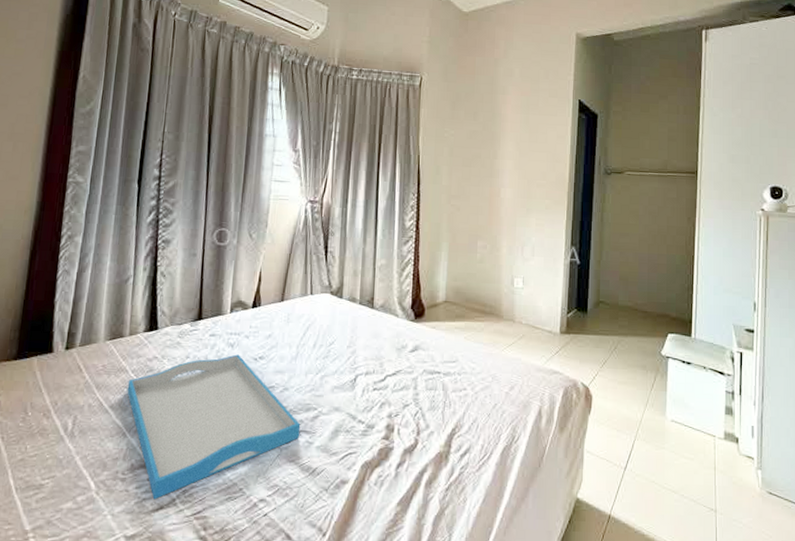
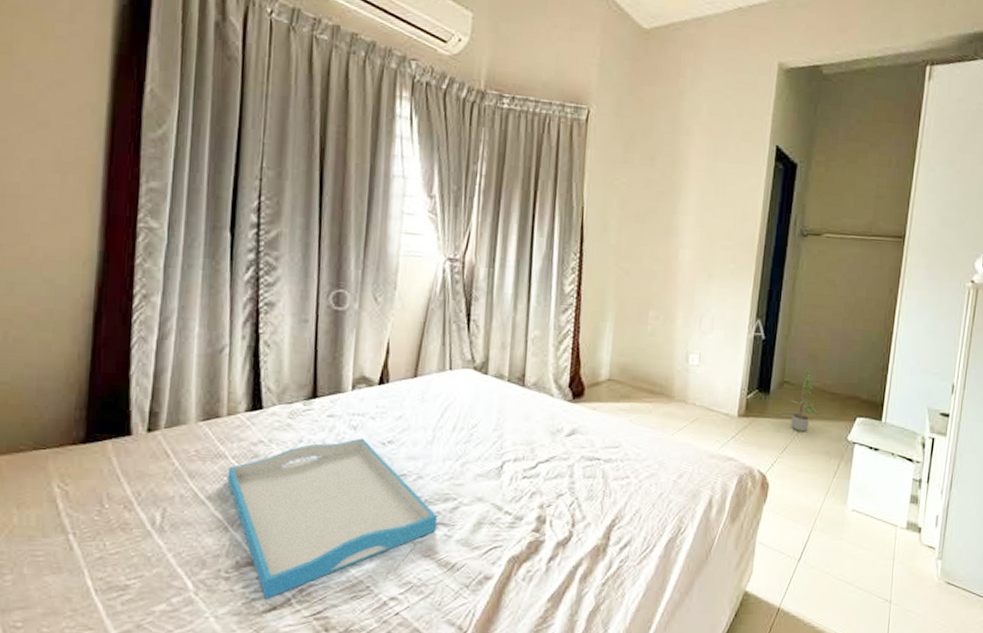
potted plant: none [605,288,633,347] -> present [789,367,818,432]

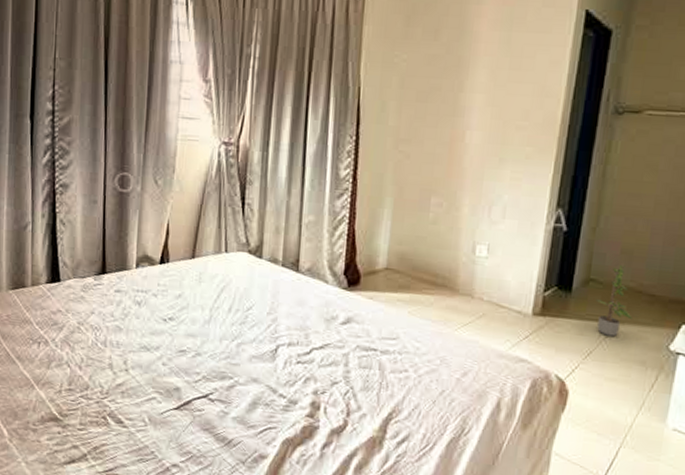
tray: present [227,438,438,600] -> none [33,313,215,453]

